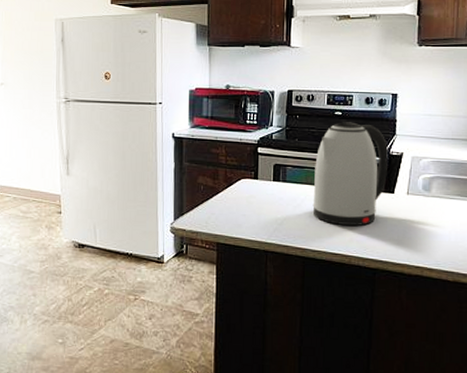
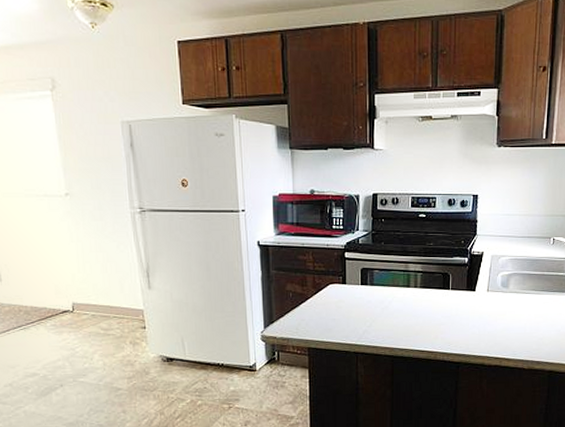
kettle: present [312,122,388,226] -> none [400,224,469,324]

